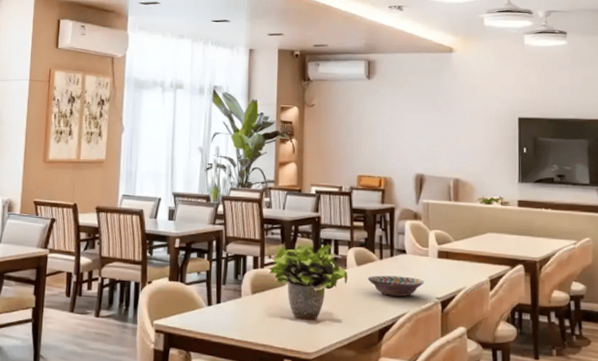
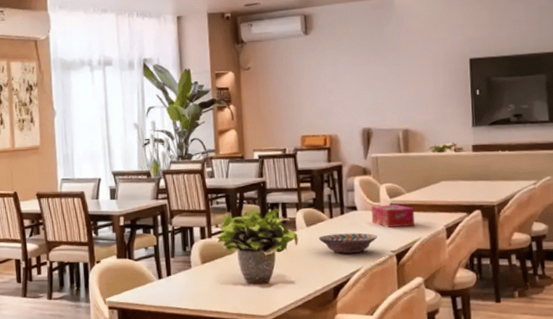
tissue box: none [419,251,461,275] -> present [371,204,416,227]

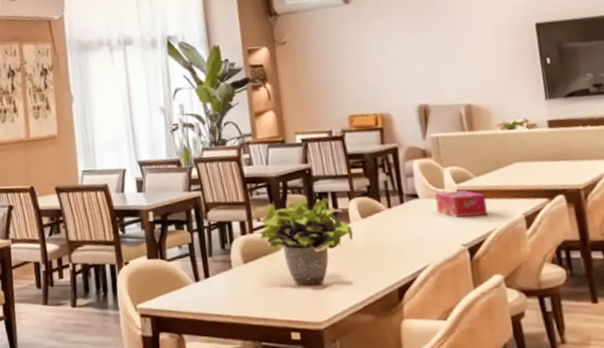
decorative bowl: present [318,232,377,253] -> none [376,224,445,249]

